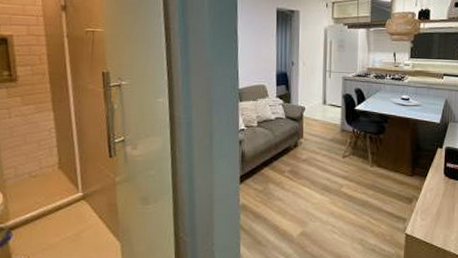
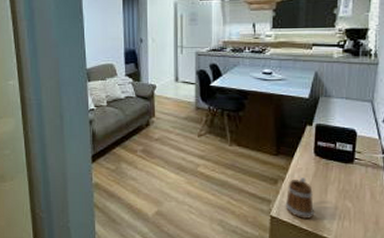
mug: none [418,197,443,237] -> present [285,177,314,220]

